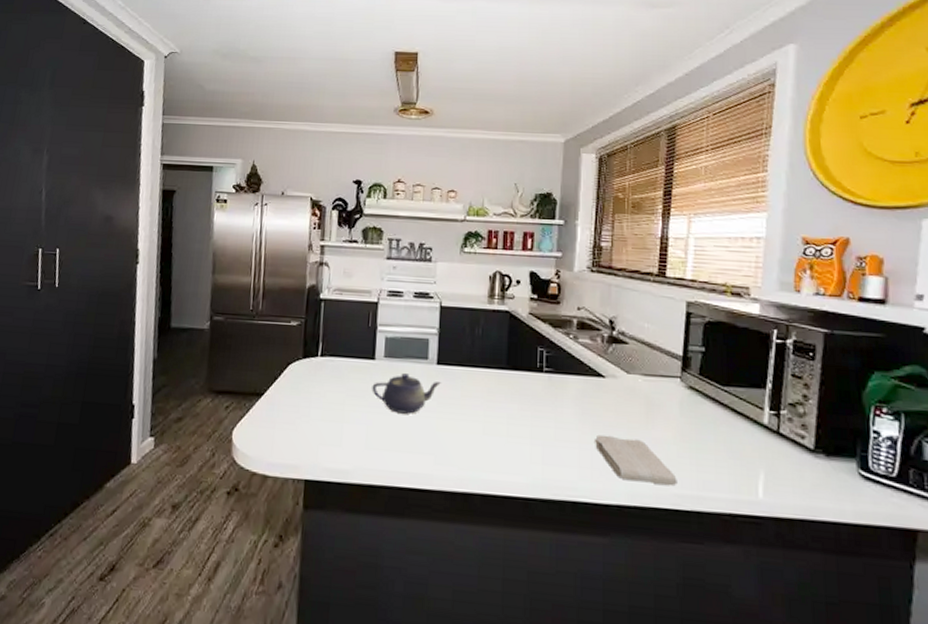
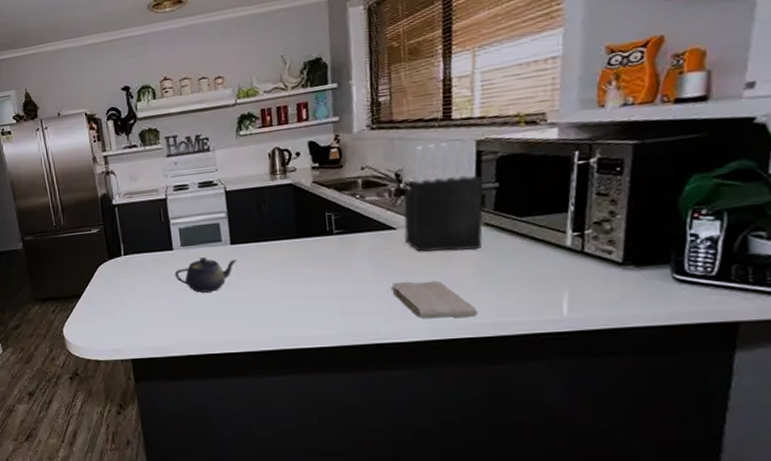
knife block: none [613,297,690,414] -> present [403,140,484,252]

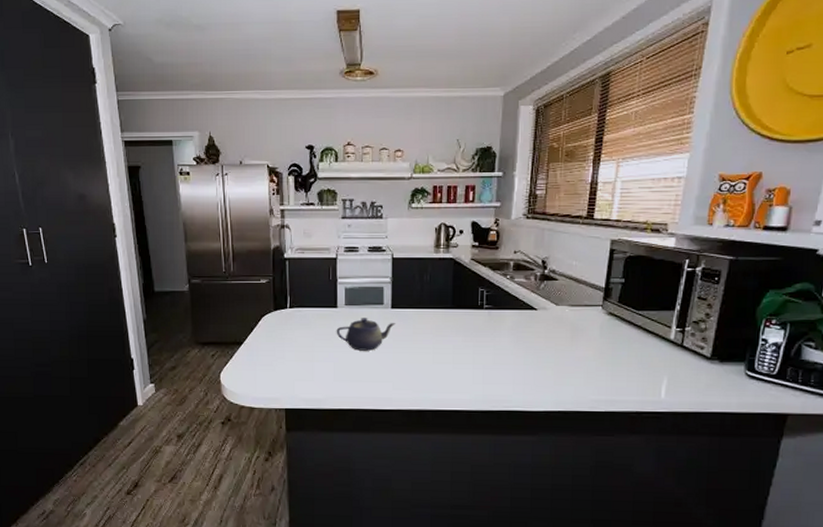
washcloth: present [391,280,478,318] -> none [527,357,595,393]
knife block: present [403,140,484,252] -> none [544,239,612,335]

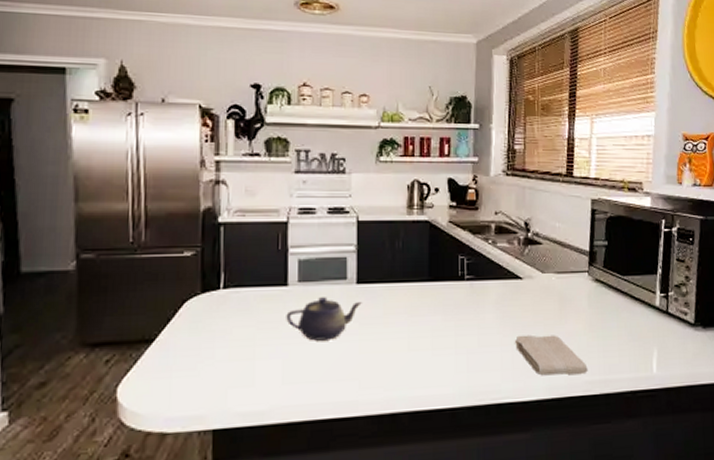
washcloth: none [527,357,595,393] -> present [515,334,588,375]

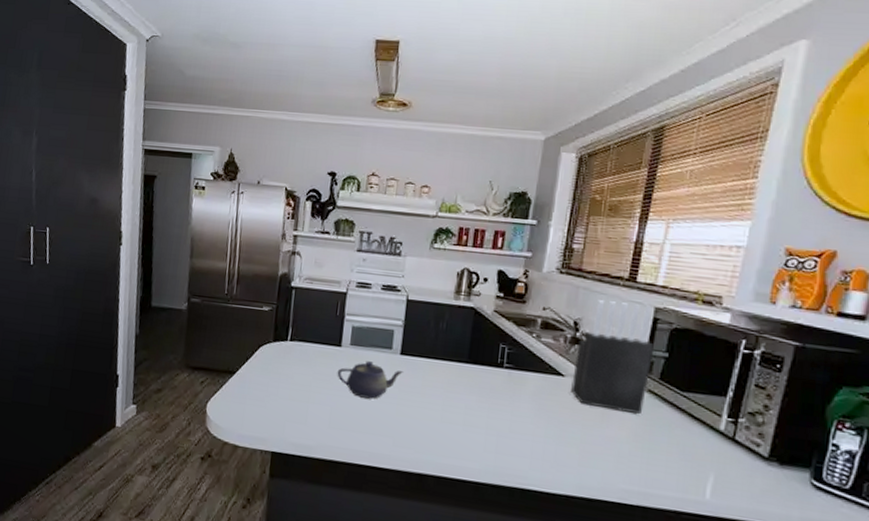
washcloth: present [515,334,588,375] -> none [548,429,626,481]
knife block: none [529,198,595,305] -> present [571,300,654,415]

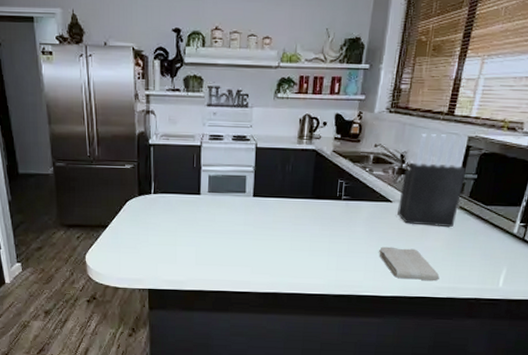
teapot: present [337,361,403,399] -> none [199,205,256,237]
washcloth: none [548,429,626,481] -> present [379,246,440,281]

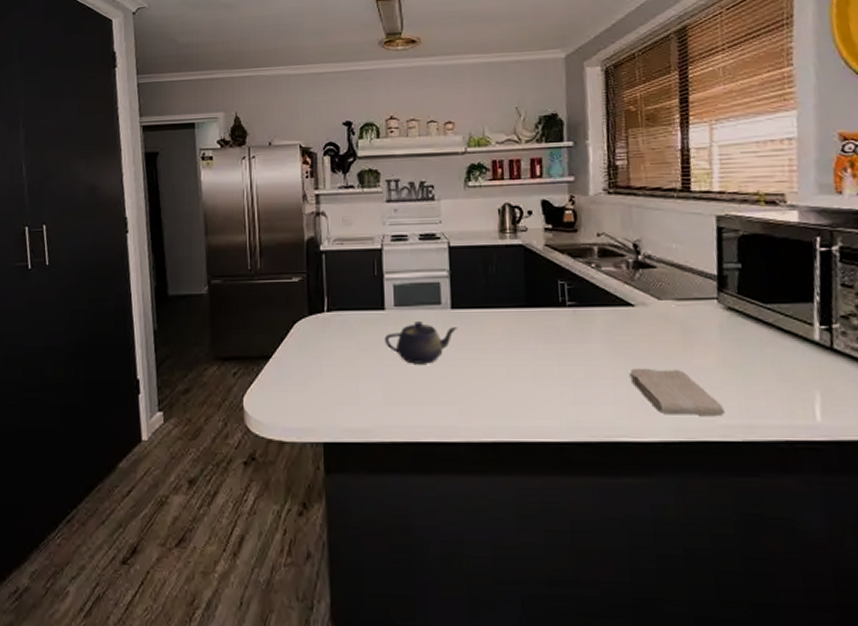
teapot: none [199,205,256,237] -> present [384,321,457,364]
knife block: present [397,134,466,228] -> none [642,215,727,337]

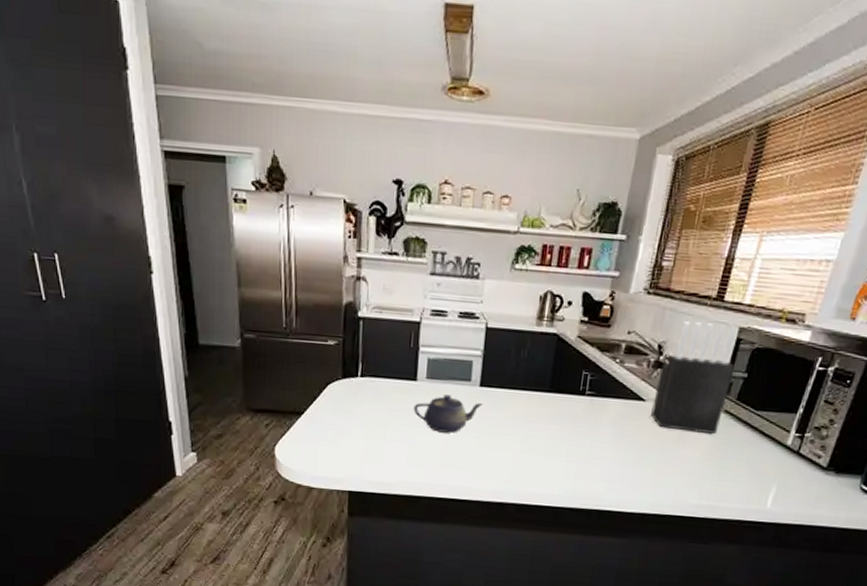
washcloth: present [630,368,725,415] -> none [627,453,697,497]
knife block: none [642,215,727,337] -> present [651,321,737,435]

